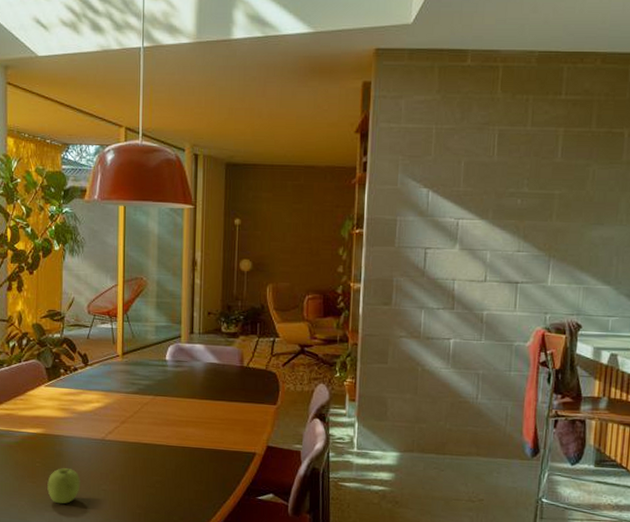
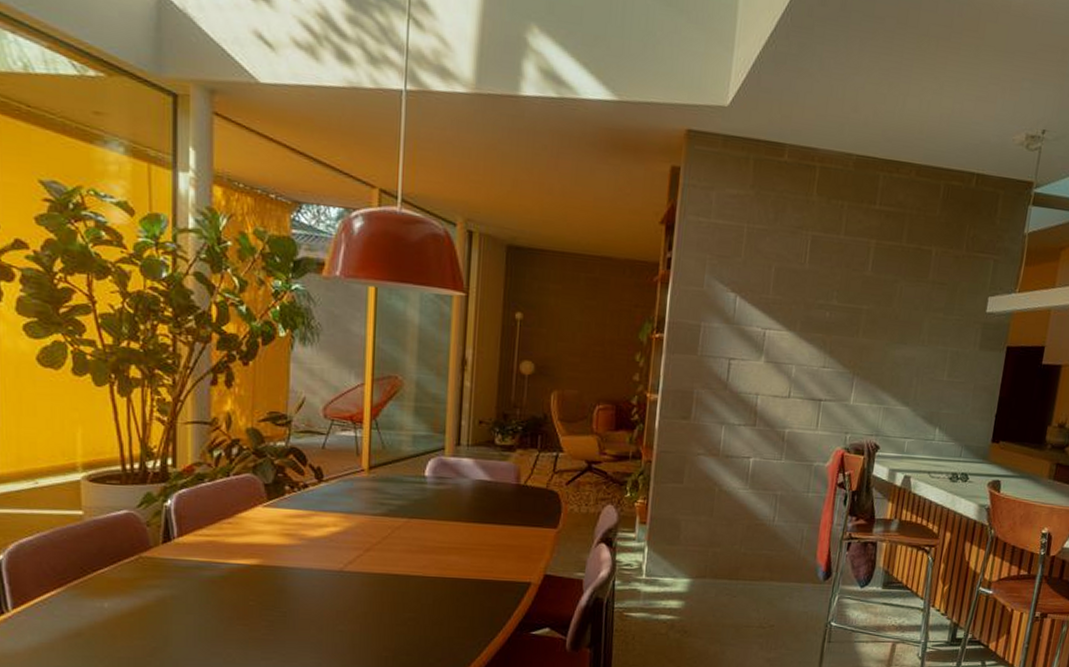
fruit: present [47,468,80,504] -> none [264,606,310,650]

